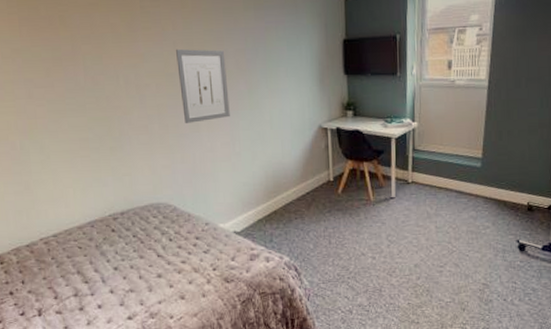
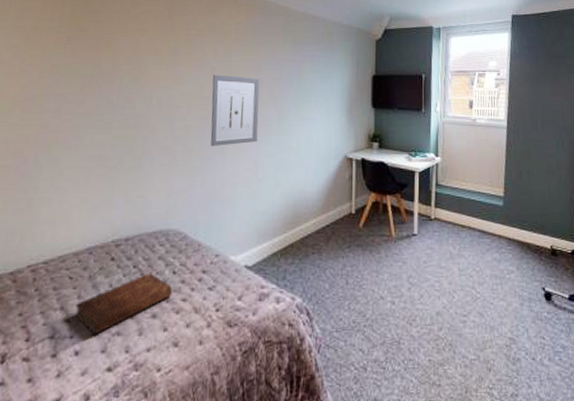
bible: none [89,241,173,292] -> present [75,273,173,335]

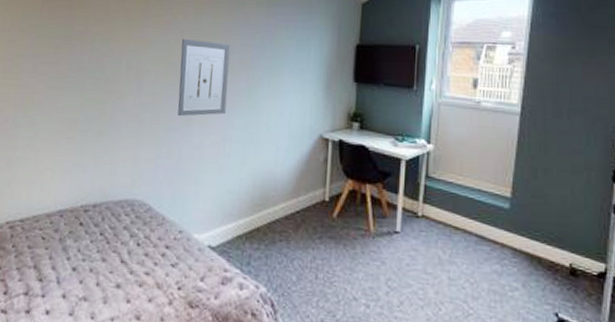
bible: present [75,273,173,335] -> none [47,242,137,297]

